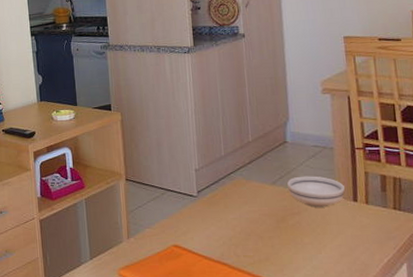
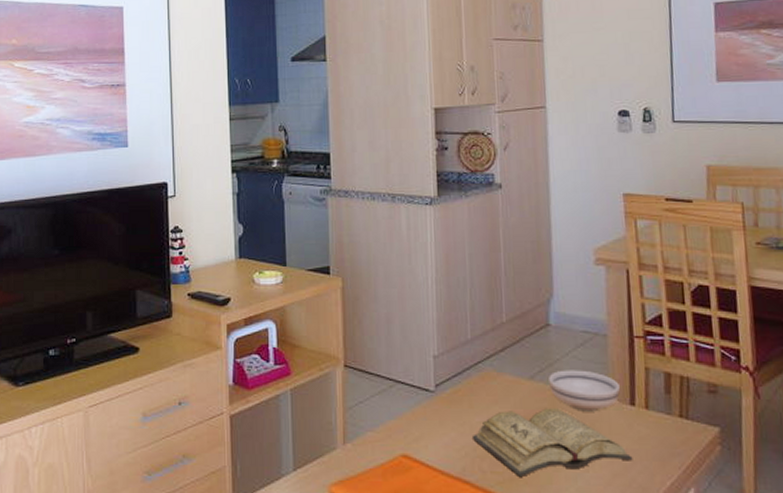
diary: none [228,206,357,260] -> present [473,408,633,478]

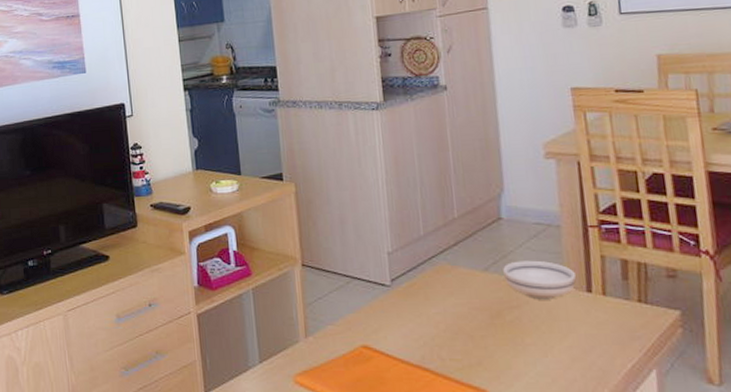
diary: present [473,408,633,478] -> none [430,297,592,364]

